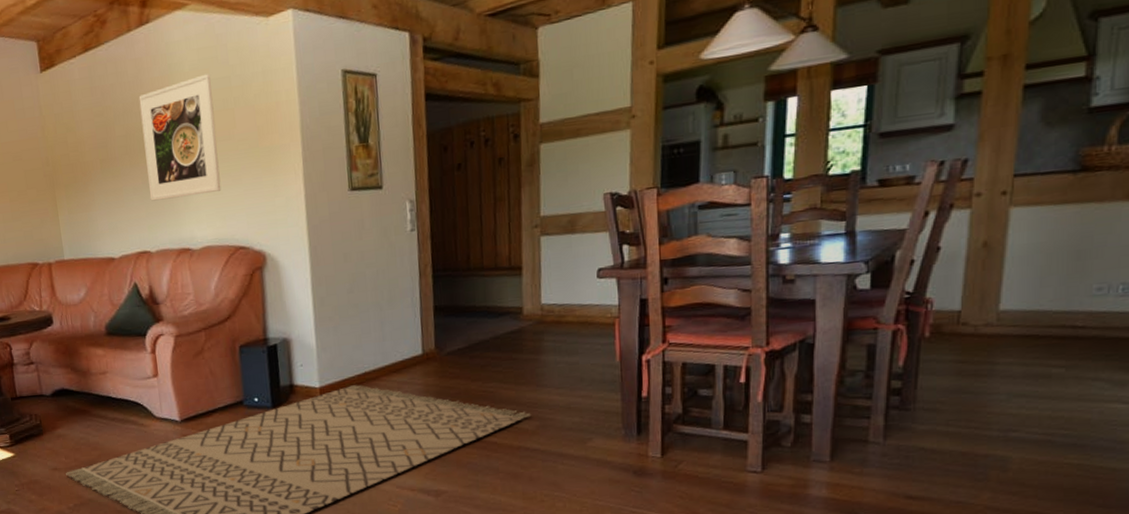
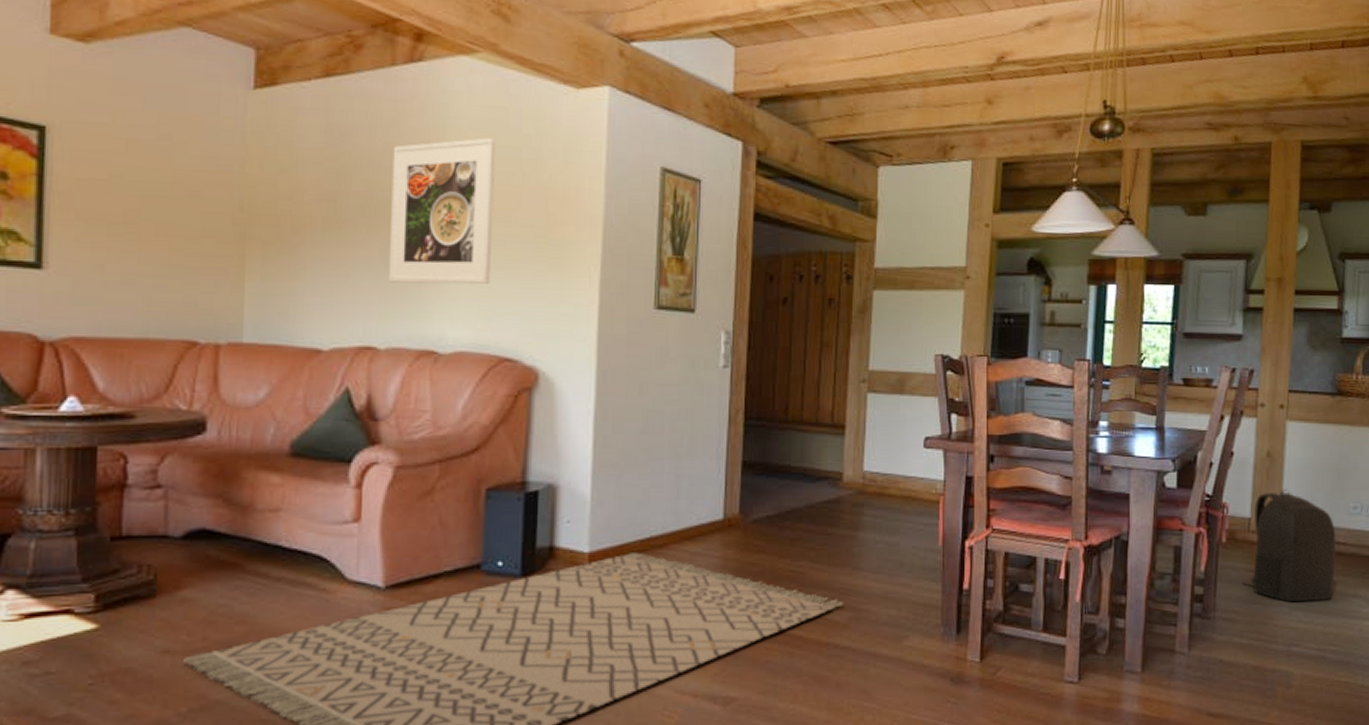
backpack: none [949,277,1072,390] -> present [1242,488,1336,603]

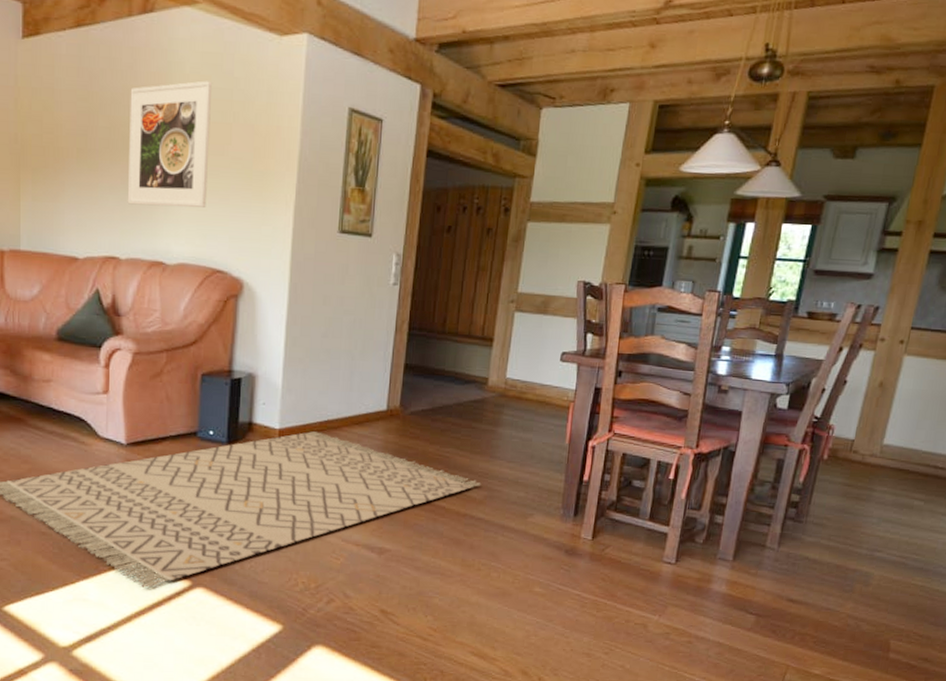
backpack: present [1242,488,1336,603] -> none [837,416,936,516]

